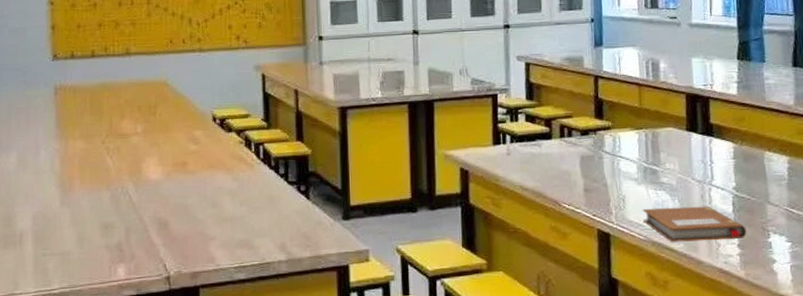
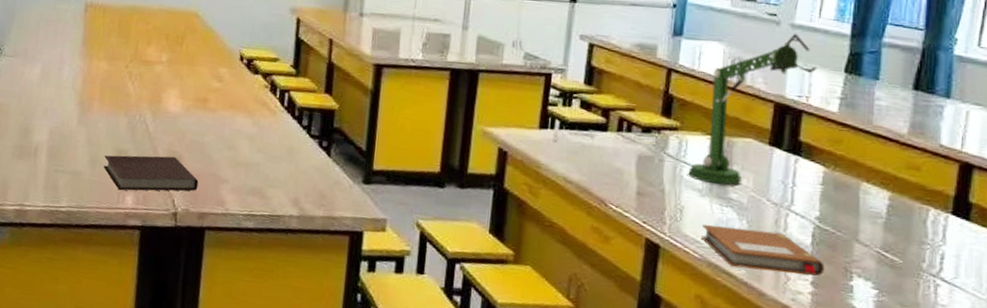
notebook: none [92,222,187,264] -> present [103,155,199,191]
desk lamp: none [624,31,716,172] -> present [688,33,818,186]

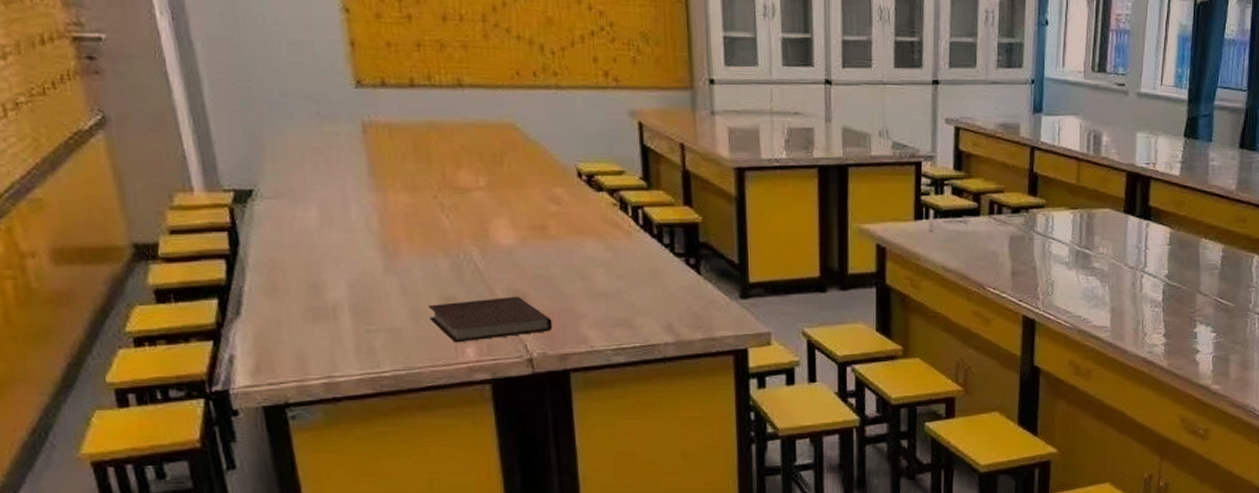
desk lamp: present [688,33,818,186] -> none [1056,102,1161,256]
notebook: present [700,224,825,276] -> none [1070,294,1174,330]

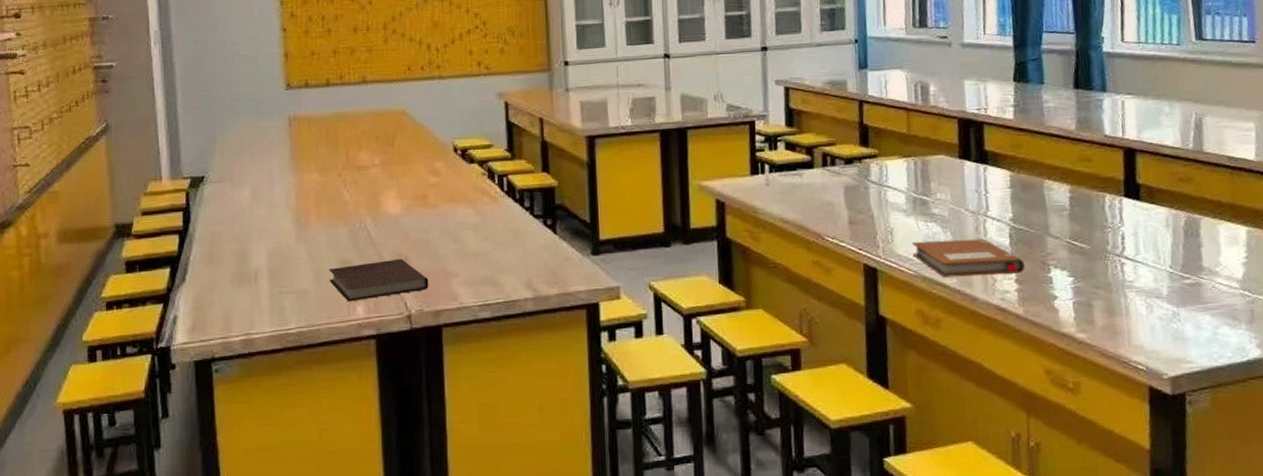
notebook: none [1070,294,1174,330] -> present [912,238,1025,277]

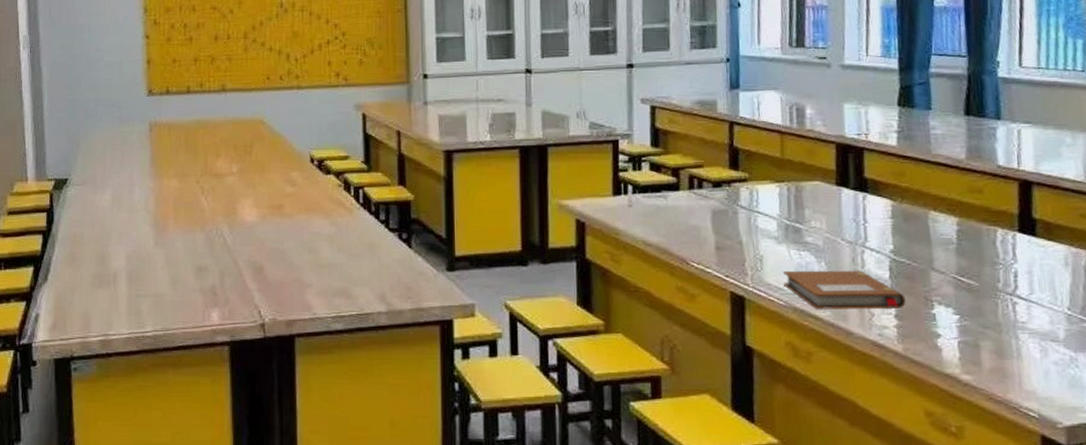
notebook: present [329,258,429,302] -> none [185,267,283,308]

